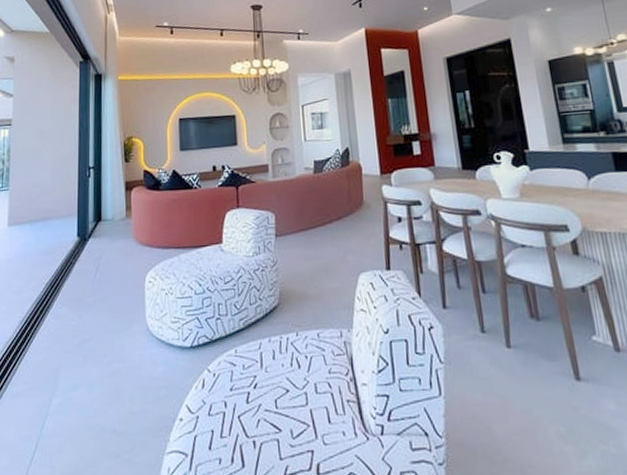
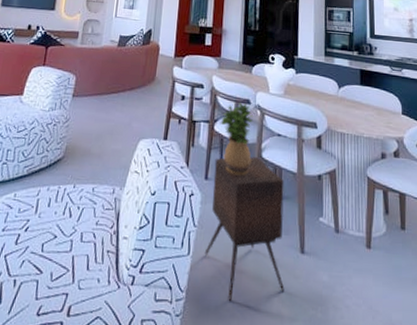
potted plant: none [448,215,495,300] -> present [220,103,254,176]
side table: none [450,275,564,444] -> present [204,157,285,302]

